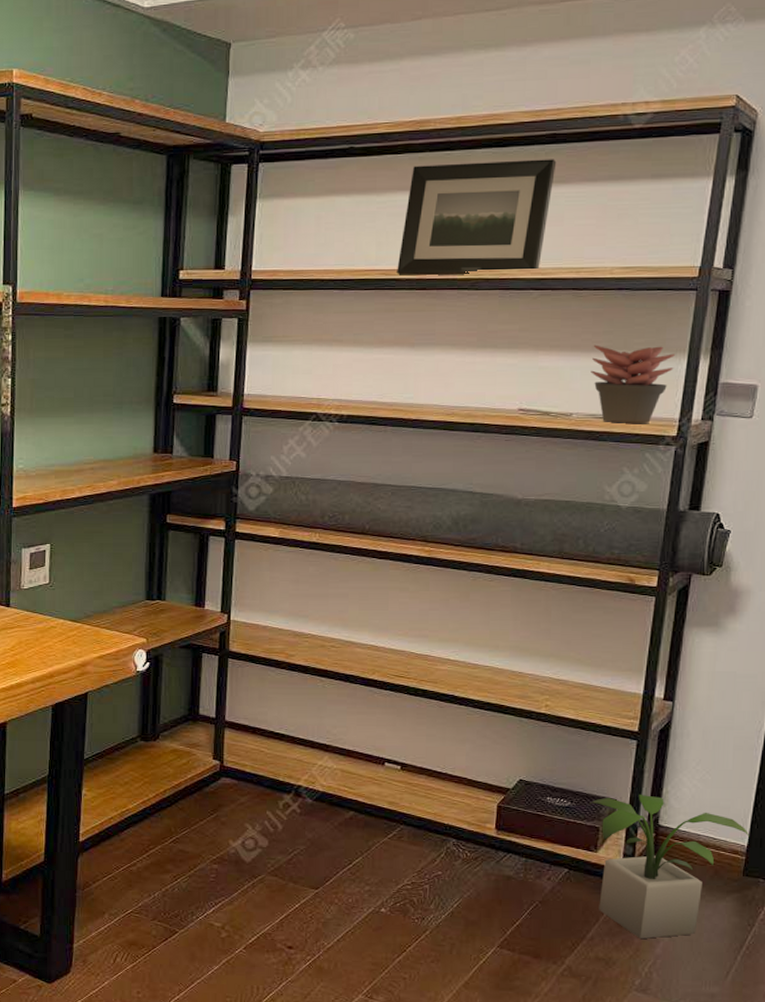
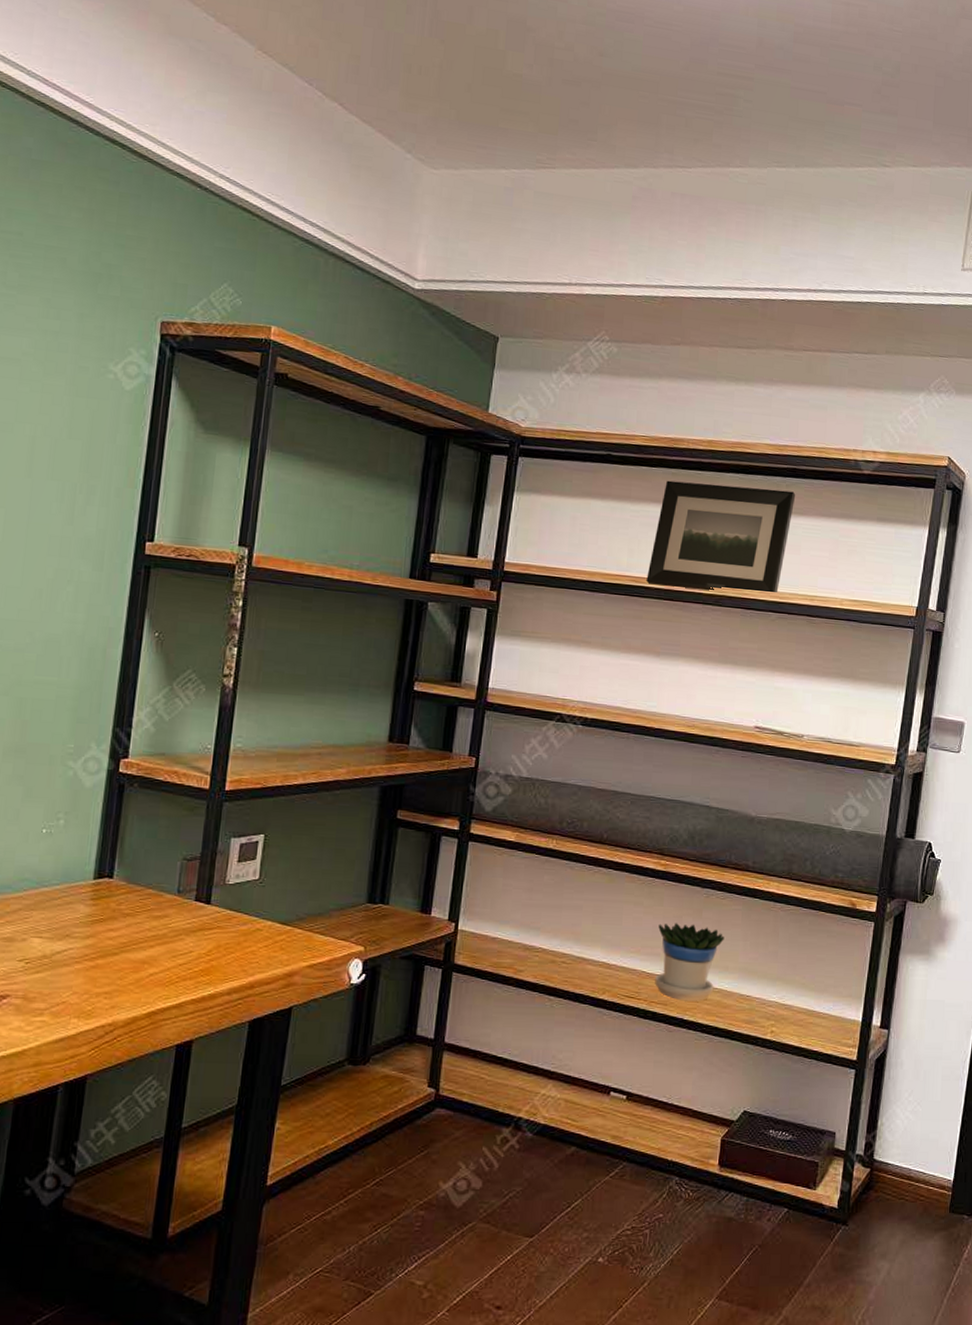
flowerpot: none [424,606,494,679] -> present [655,923,724,1002]
potted plant: present [588,794,750,940] -> none [809,1126,956,1284]
succulent plant: present [591,344,675,424] -> none [821,670,895,751]

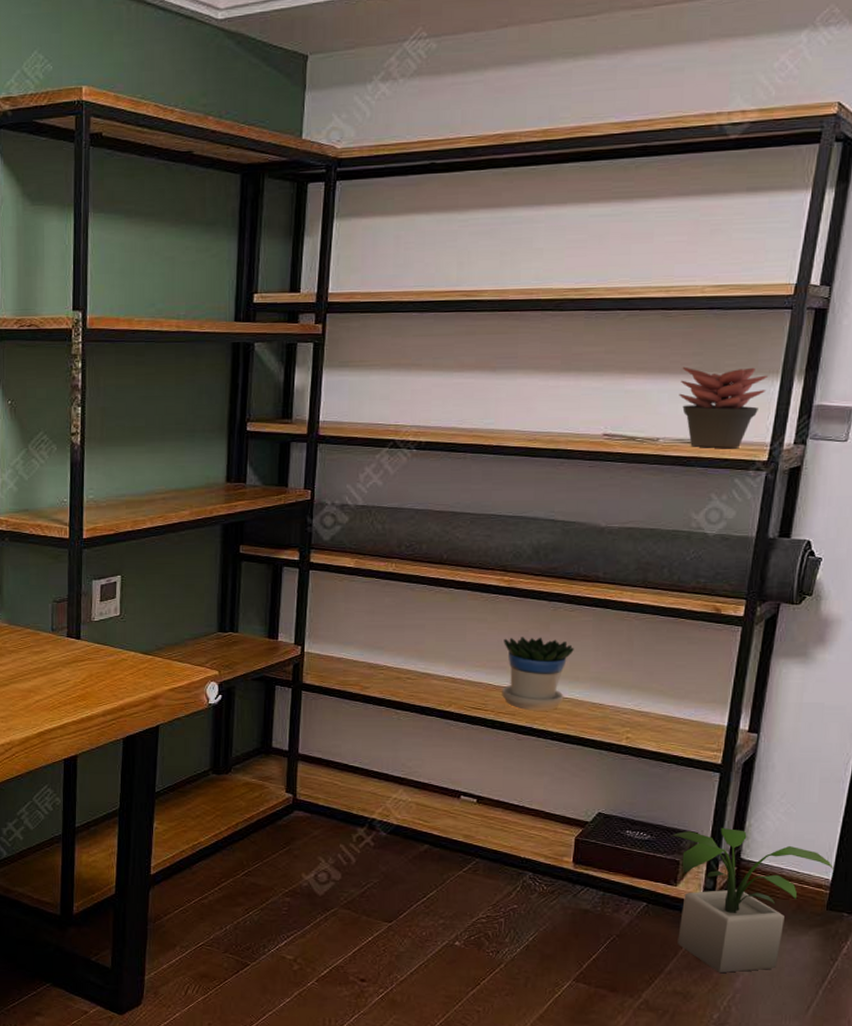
picture frame: present [646,480,796,592] -> none [478,172,647,297]
potted plant: none [809,1126,956,1284] -> present [669,827,835,974]
succulent plant: none [821,670,895,751] -> present [679,366,767,449]

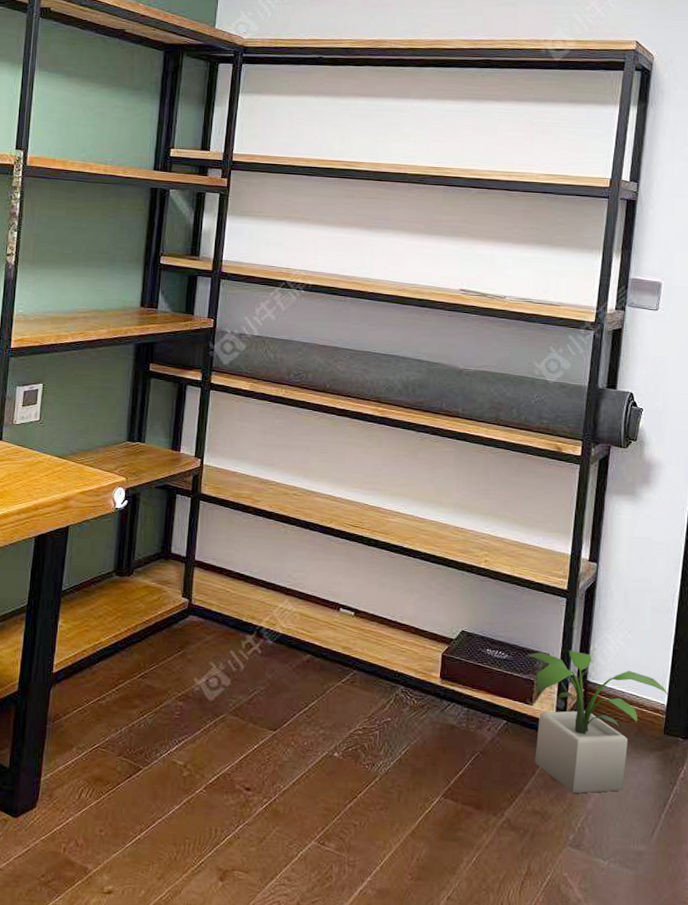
flowerpot: present [502,637,574,711] -> none [376,462,439,532]
succulent plant: present [679,366,767,449] -> none [521,238,592,310]

